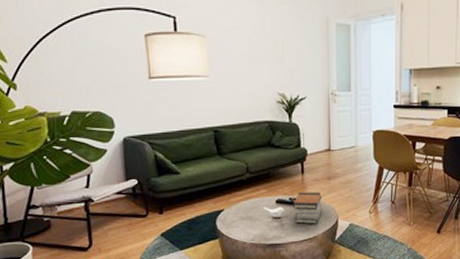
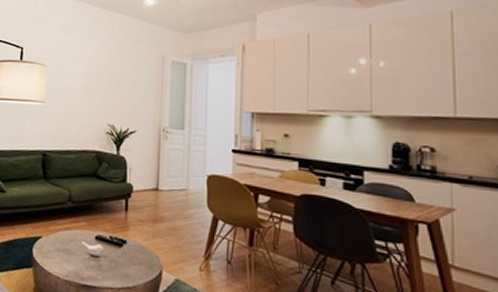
book stack: present [293,191,323,224] -> none [113,231,147,272]

